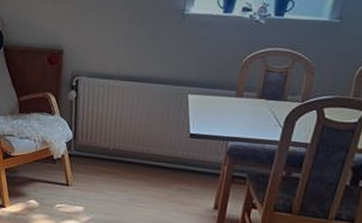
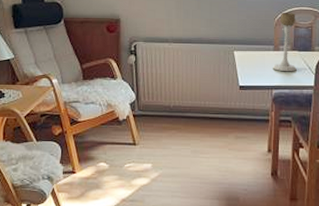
candle holder: none [231,53,269,123] -> present [272,13,297,72]

